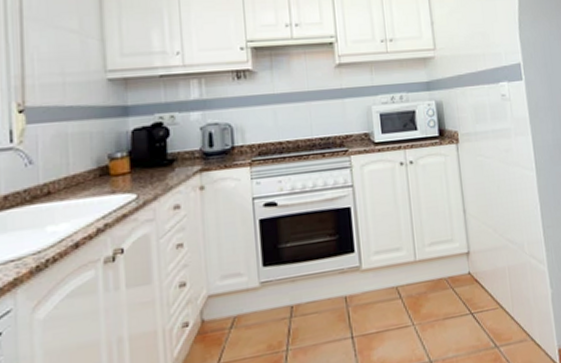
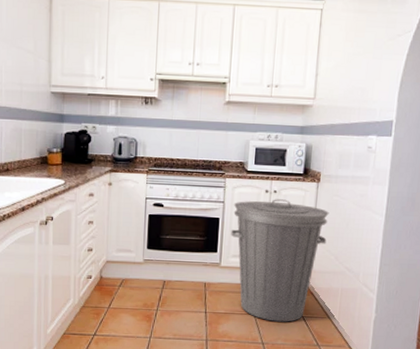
trash can: none [366,169,480,329] -> present [231,199,329,322]

